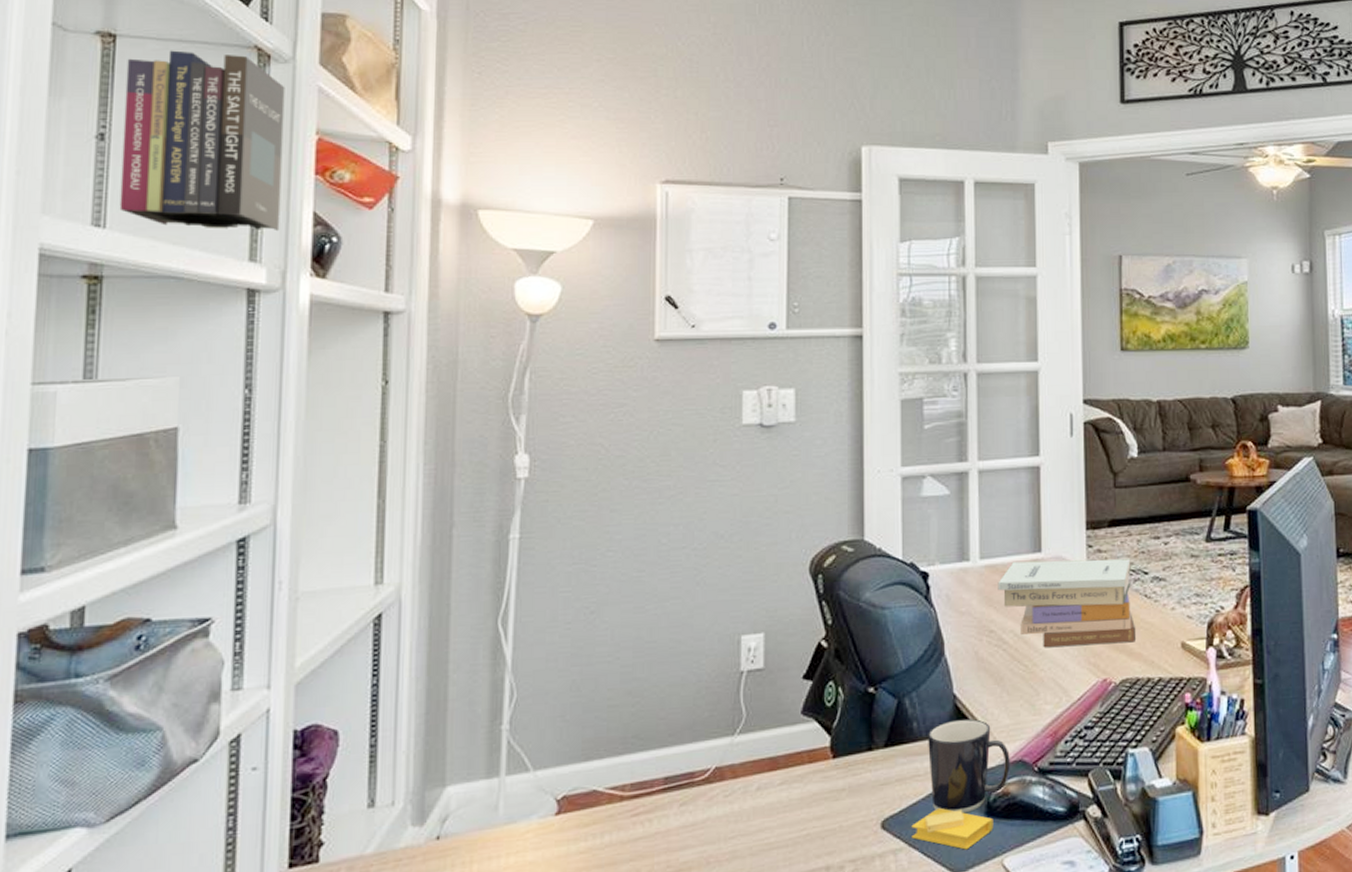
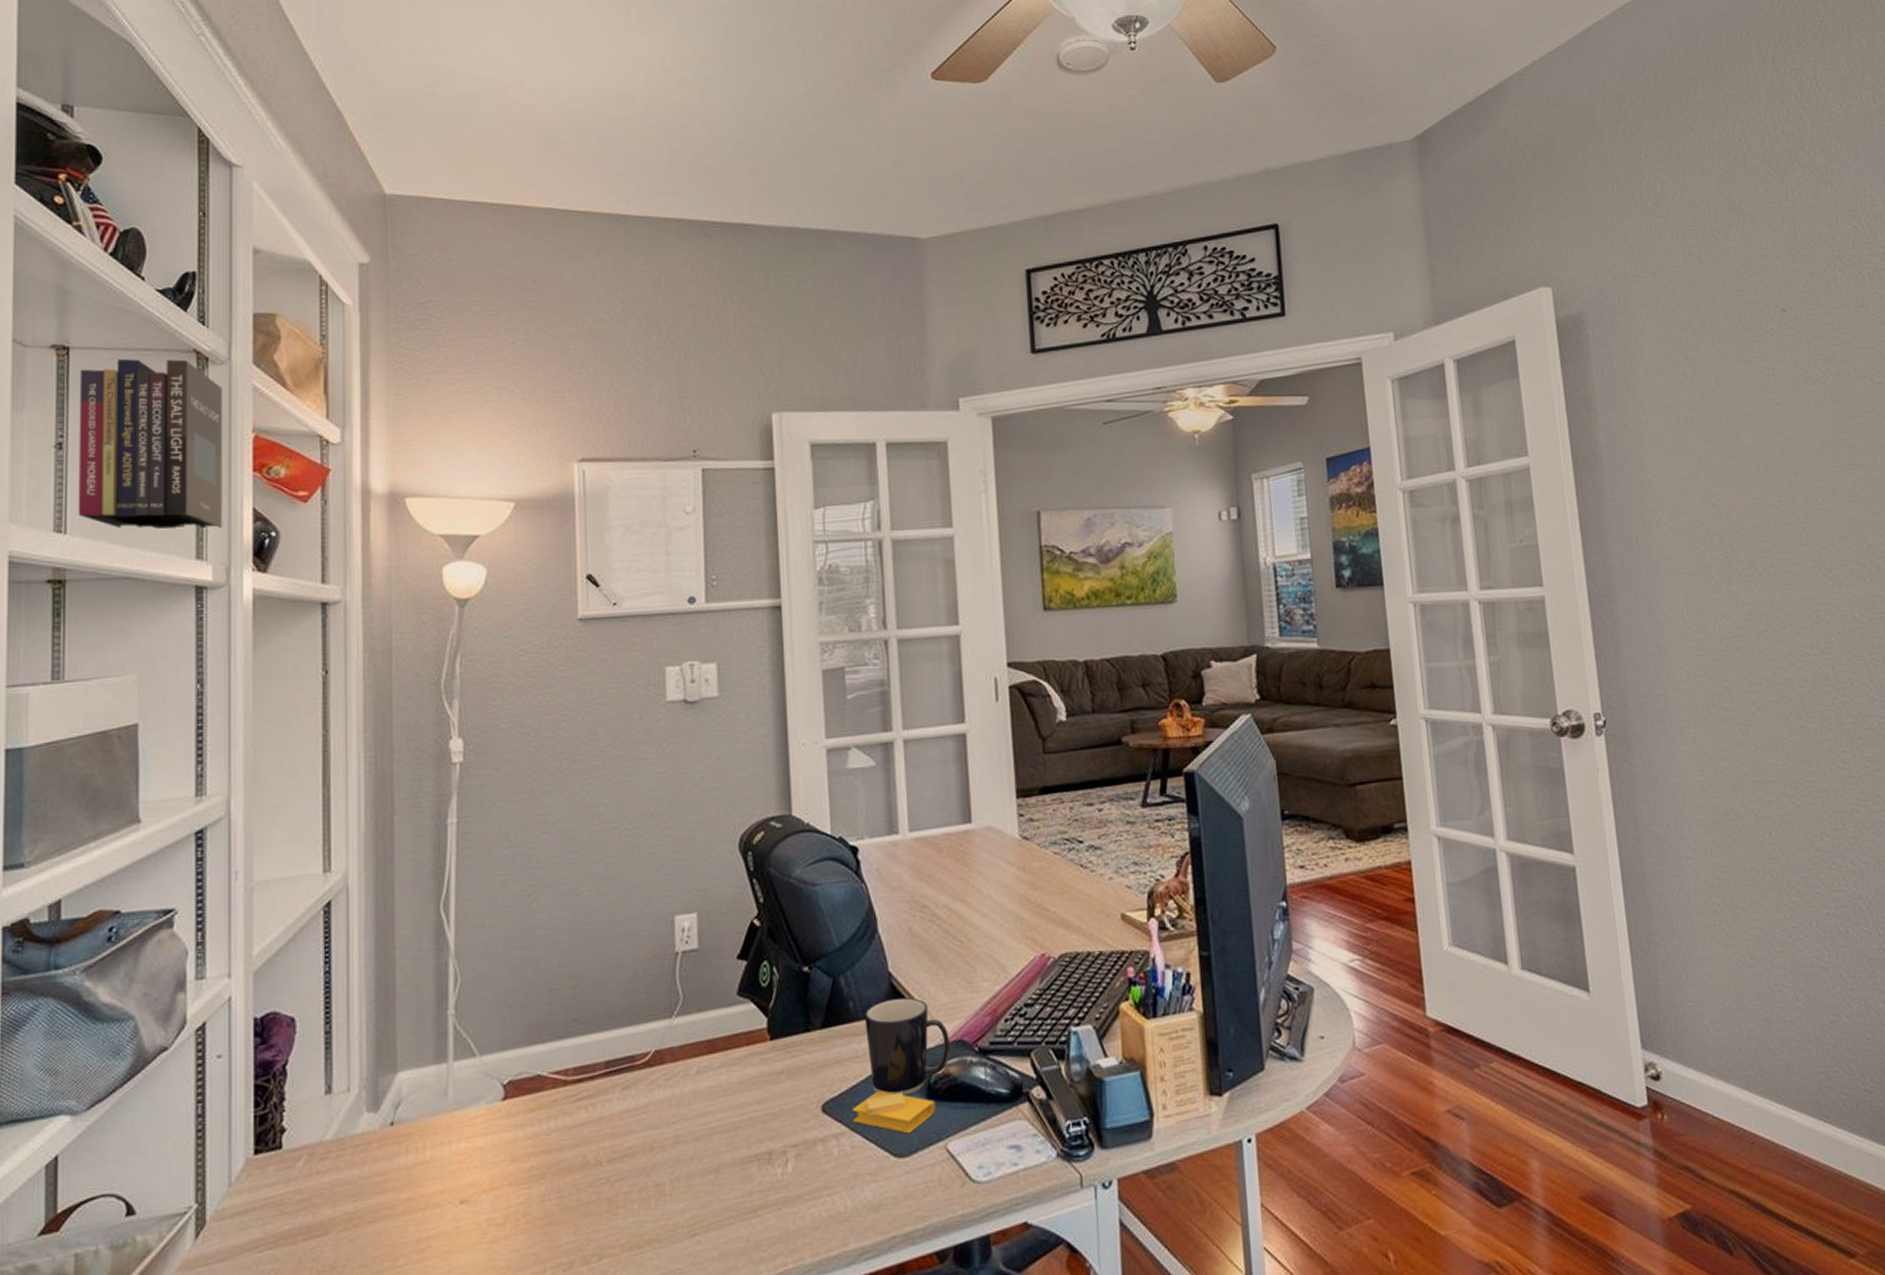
books: present [998,559,1137,648] -> none [928,827,1074,923]

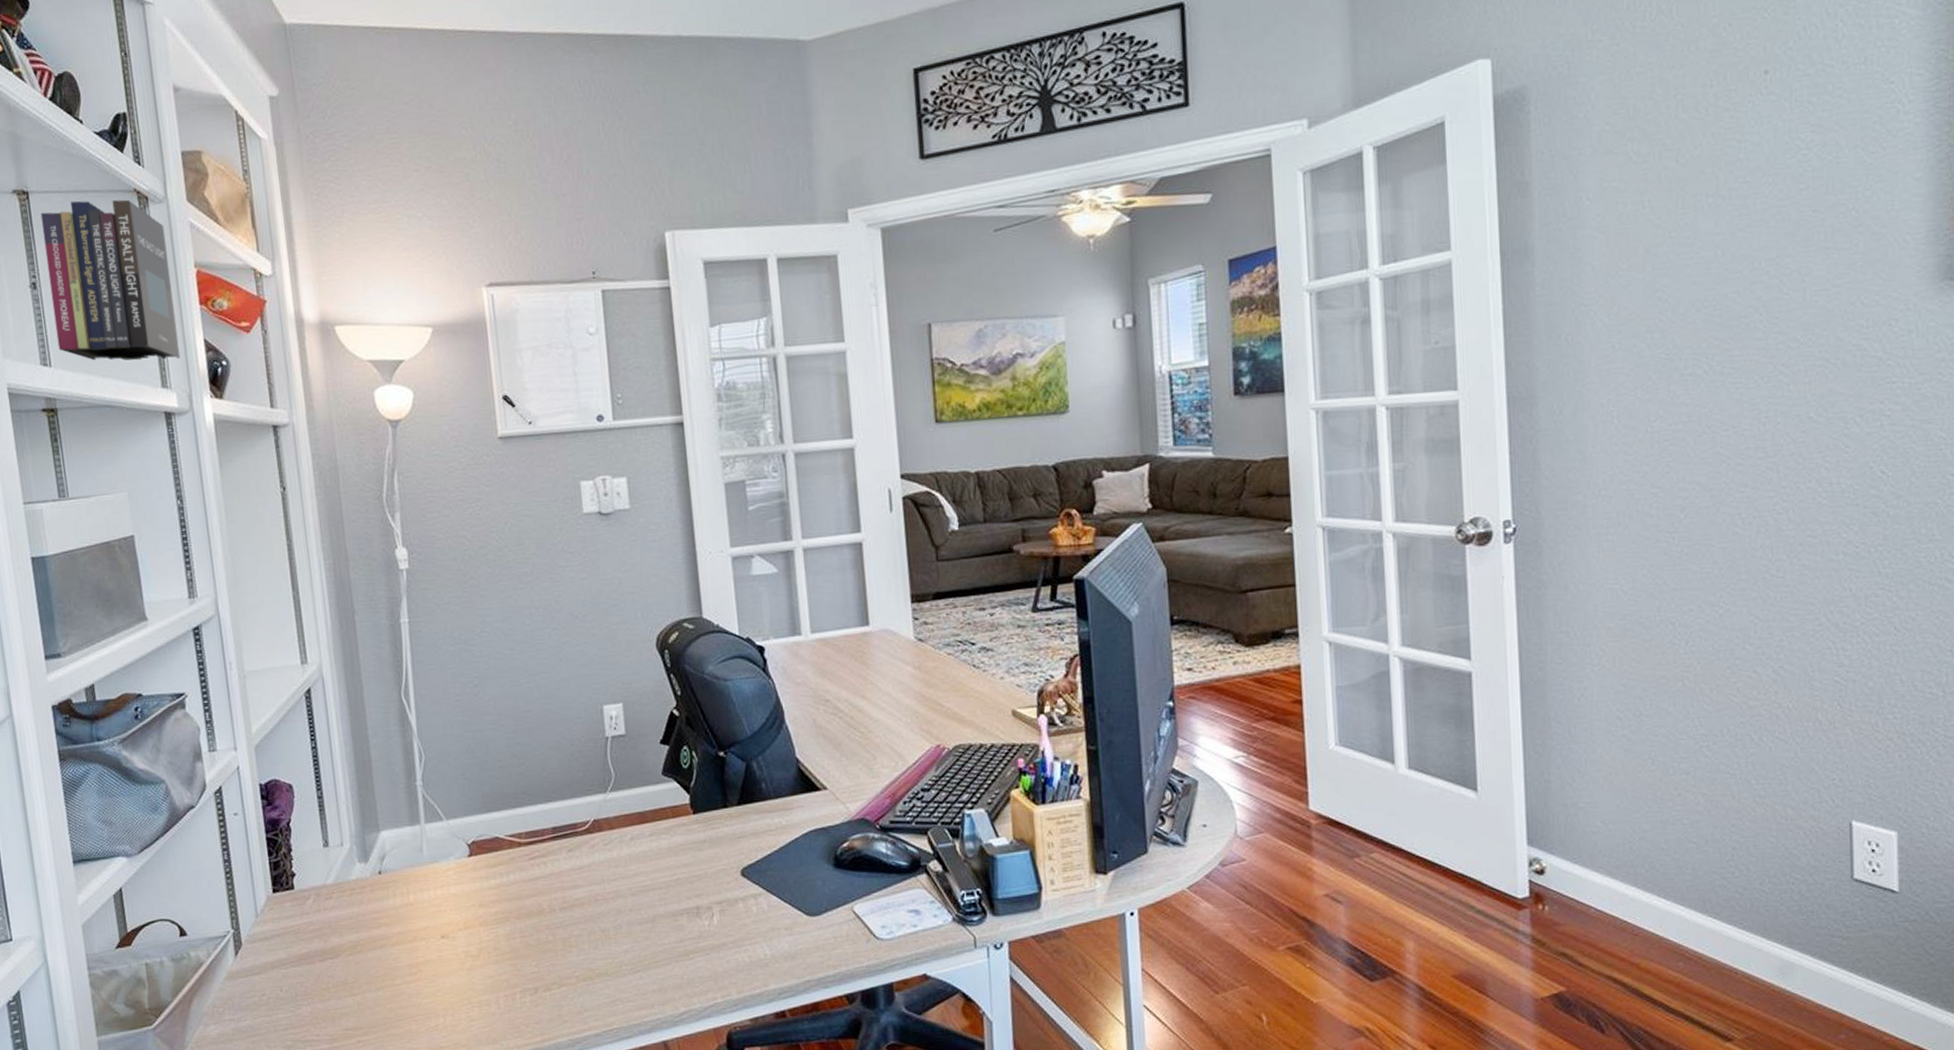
sticky notes: present [852,1091,936,1134] -> none [768,860,842,897]
mug: present [865,997,950,1096] -> none [776,780,854,865]

